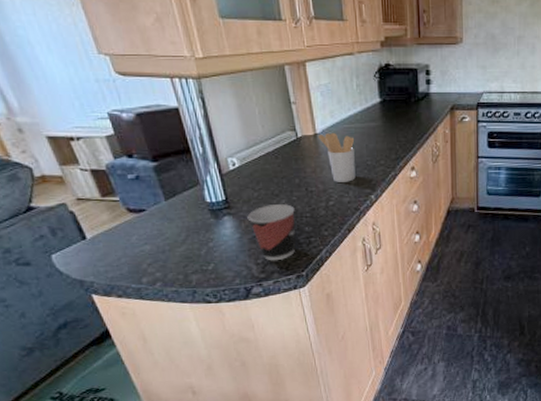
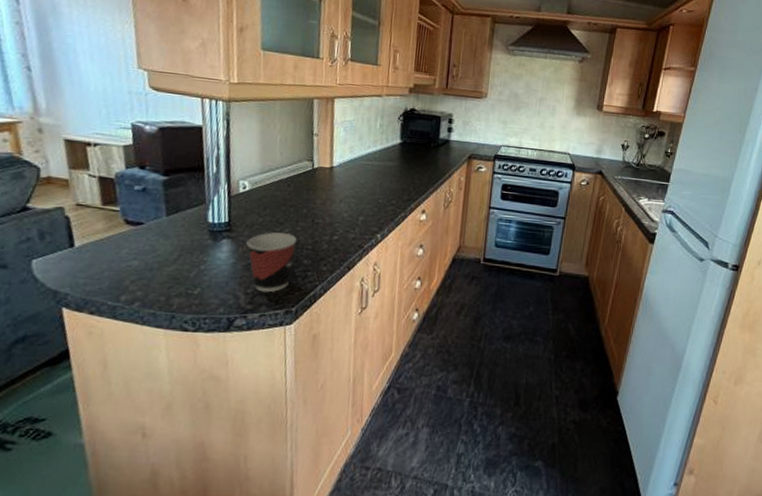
utensil holder: present [318,132,356,182] -> none [333,167,370,218]

